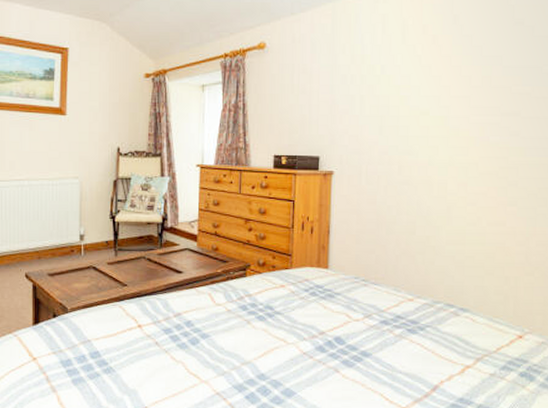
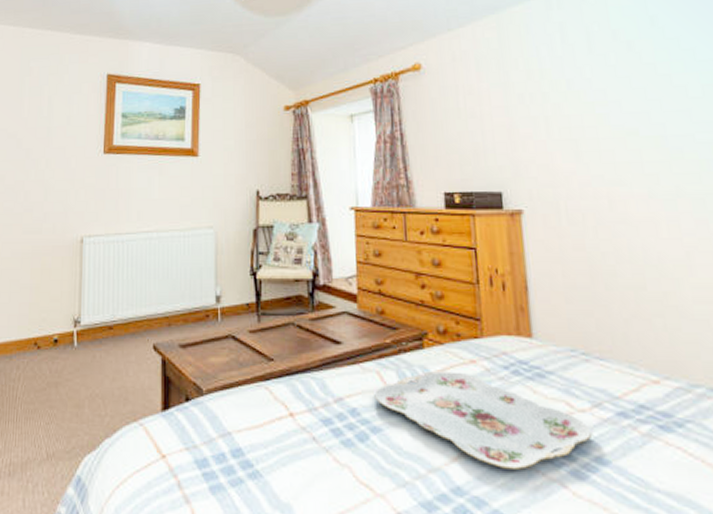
serving tray: none [205,293,362,361] -> present [374,371,593,470]

